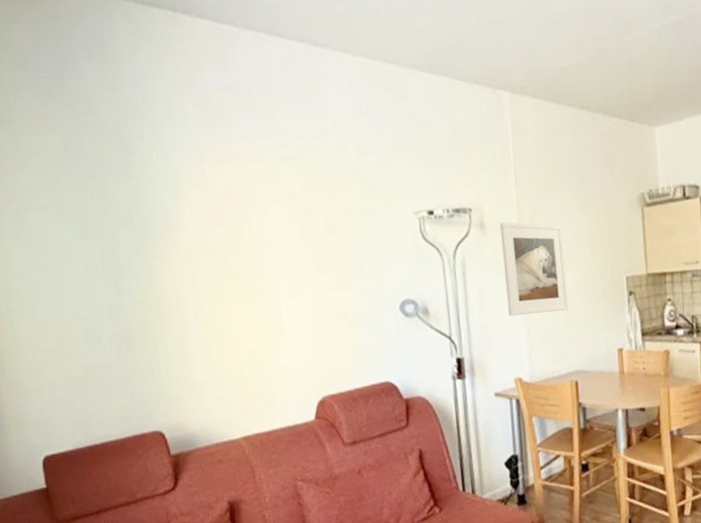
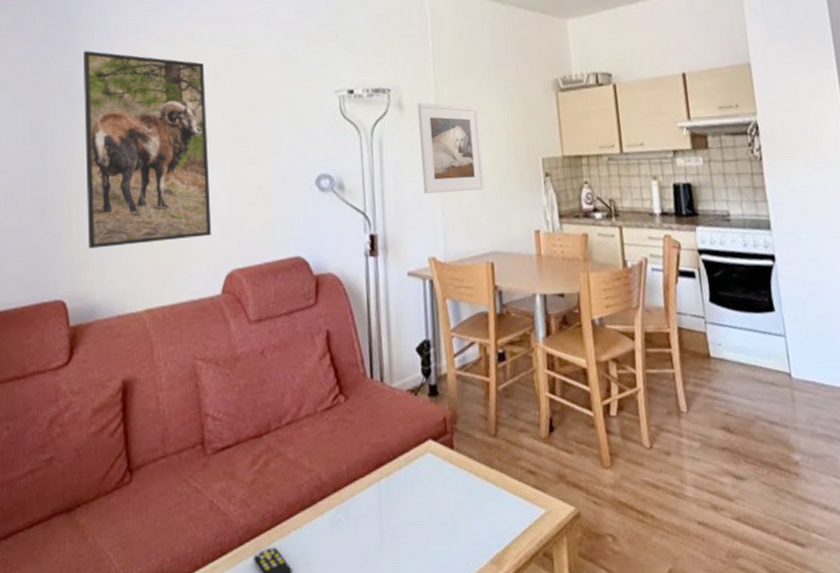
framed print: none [144,175,300,381] -> present [83,51,212,249]

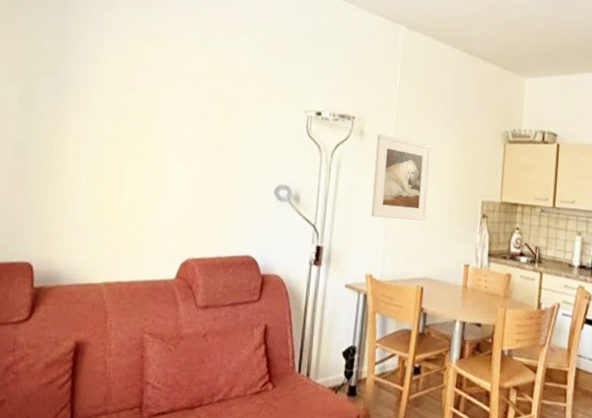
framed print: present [83,51,212,249] -> none [60,37,188,225]

